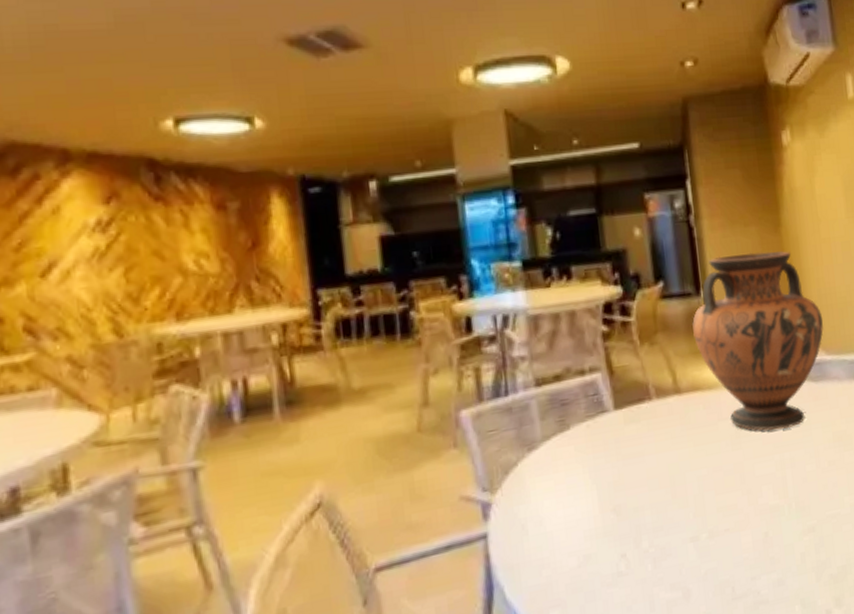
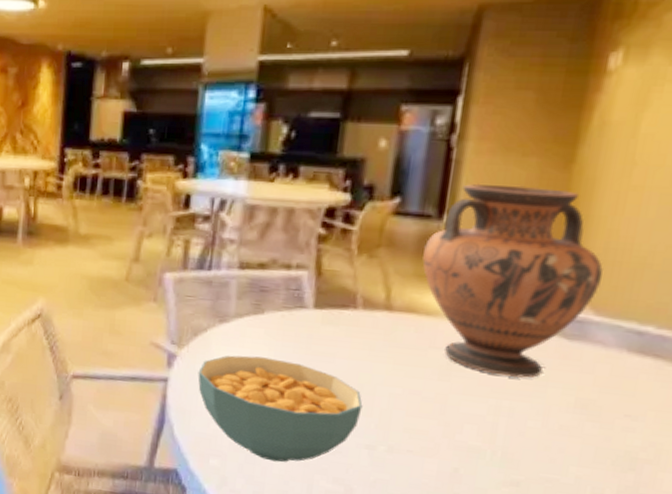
cereal bowl: none [517,472,679,591] -> present [198,355,363,462]

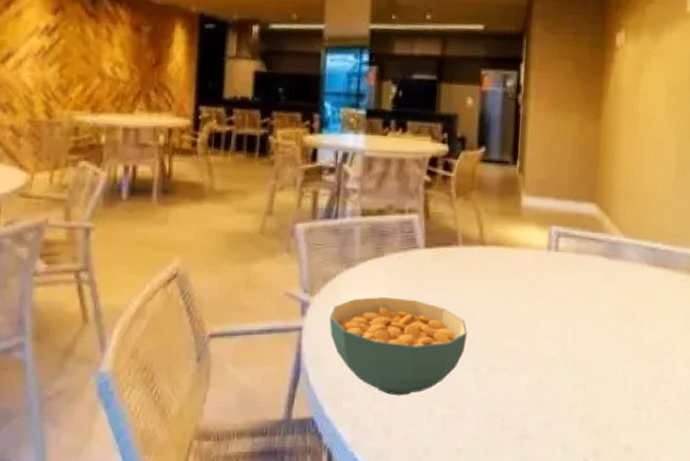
vase: present [422,183,603,378] -> none [505,134,626,295]

